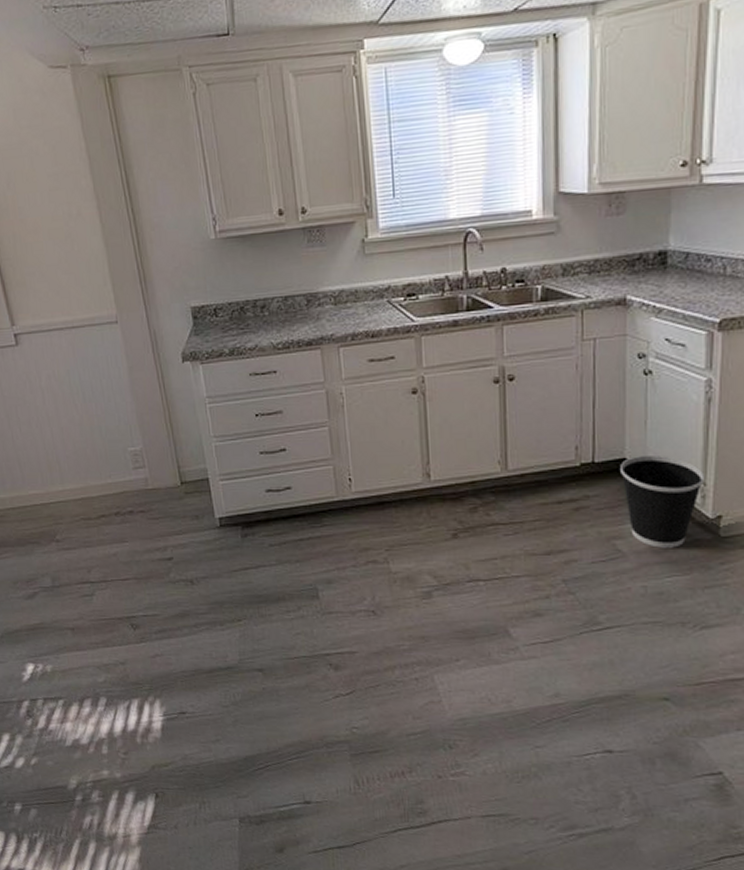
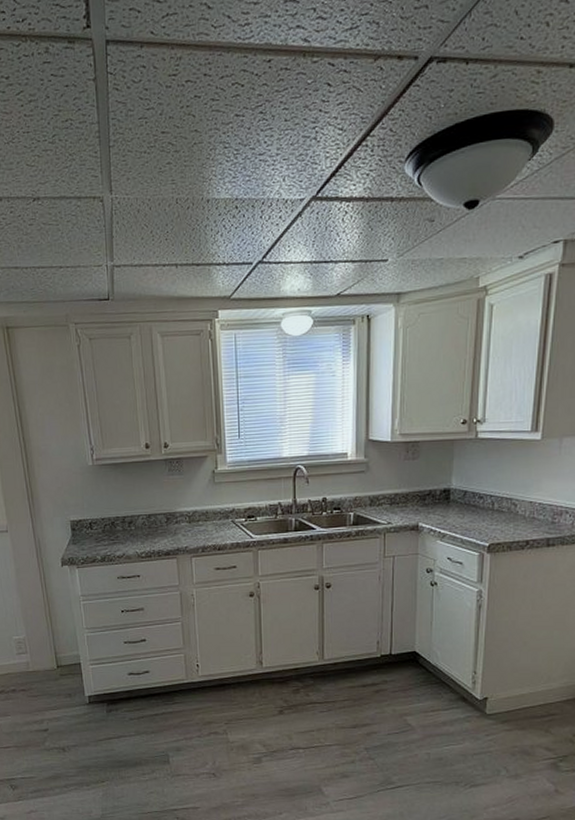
wastebasket: present [620,454,705,548] -> none [412,649,476,723]

